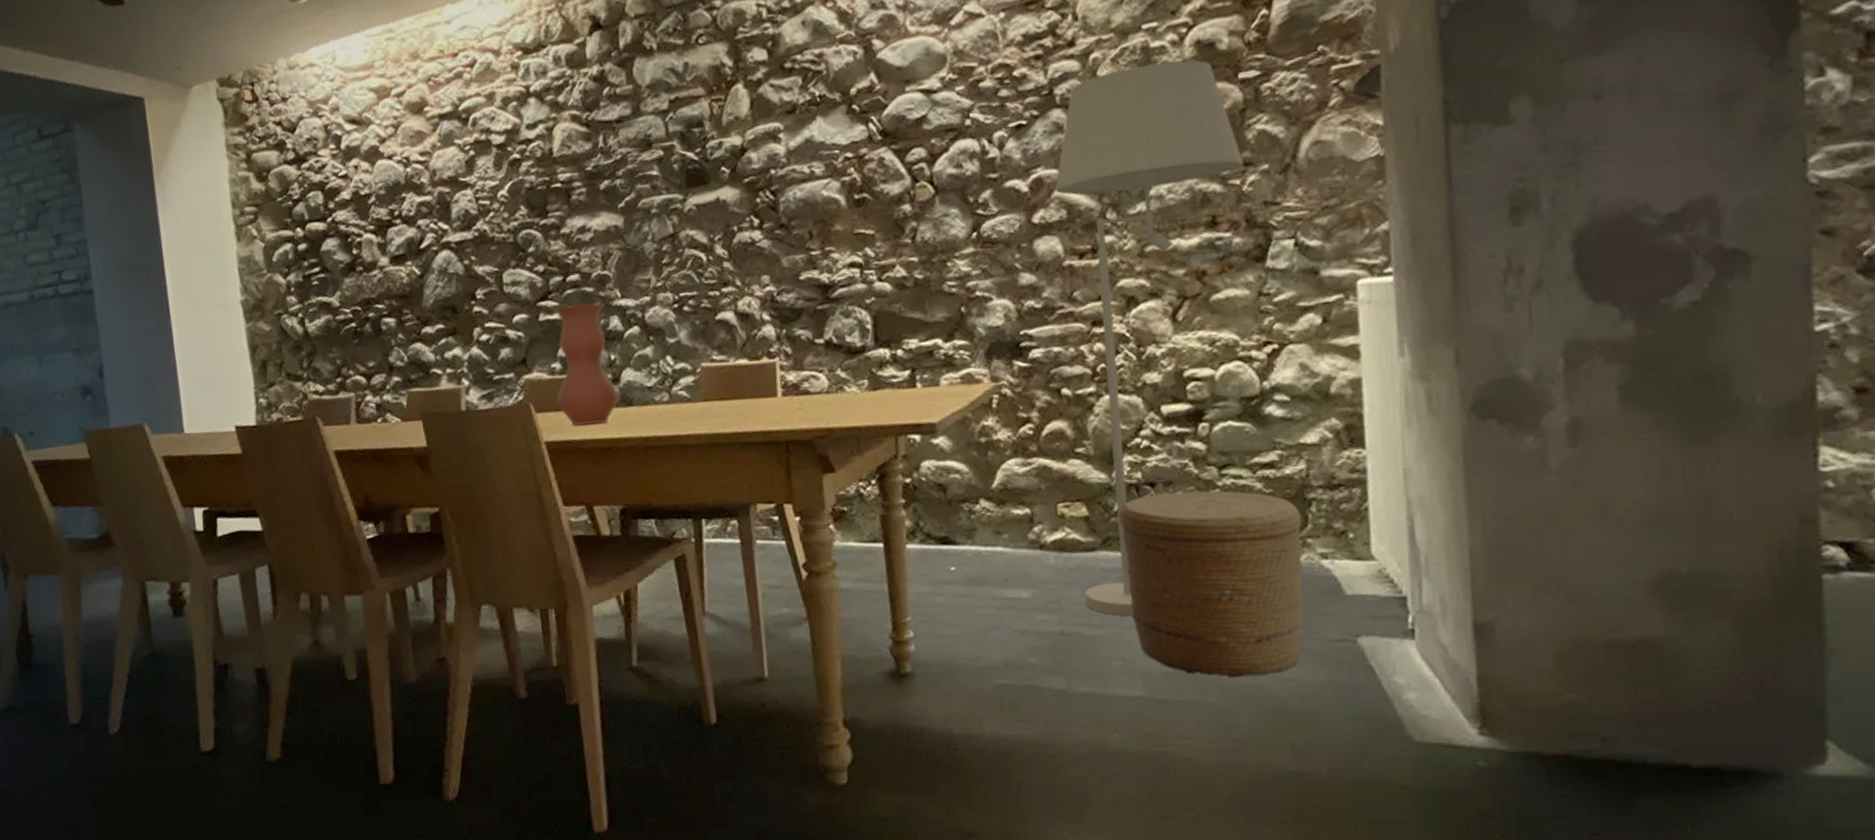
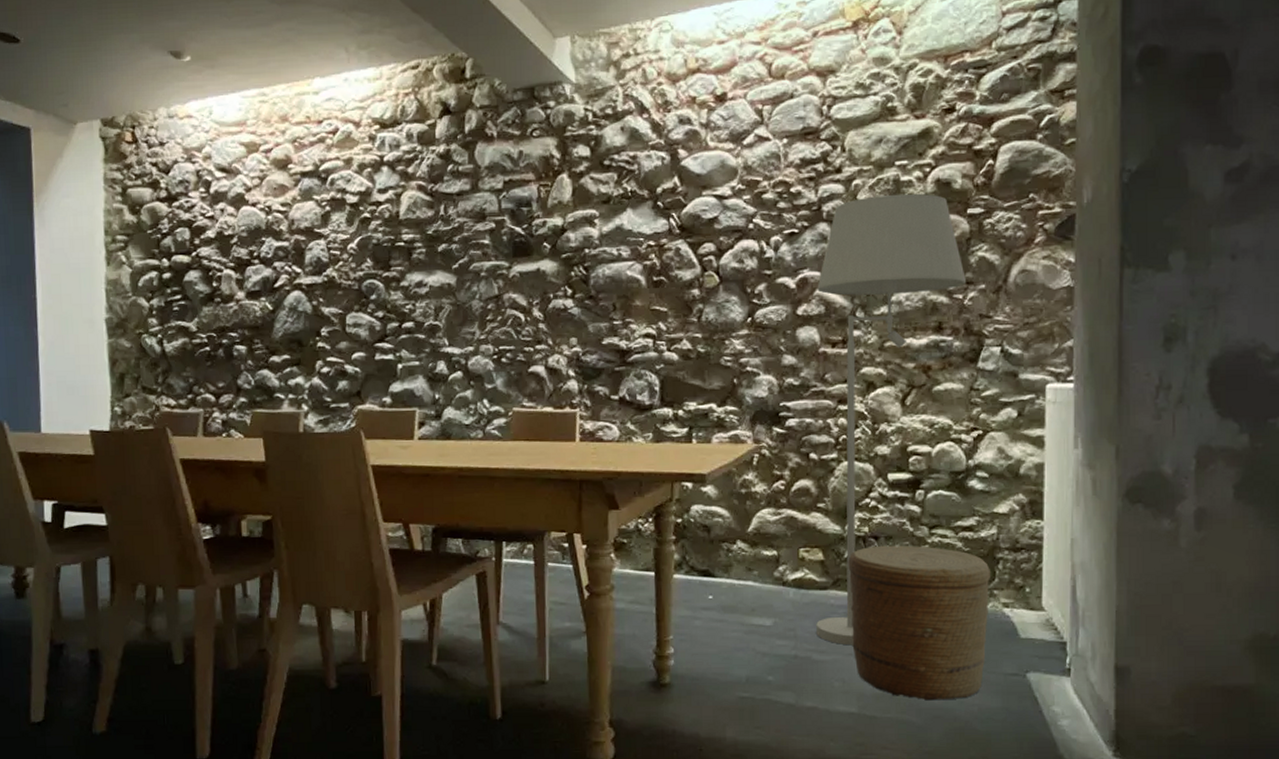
vase: present [553,302,618,426] -> none [385,348,439,453]

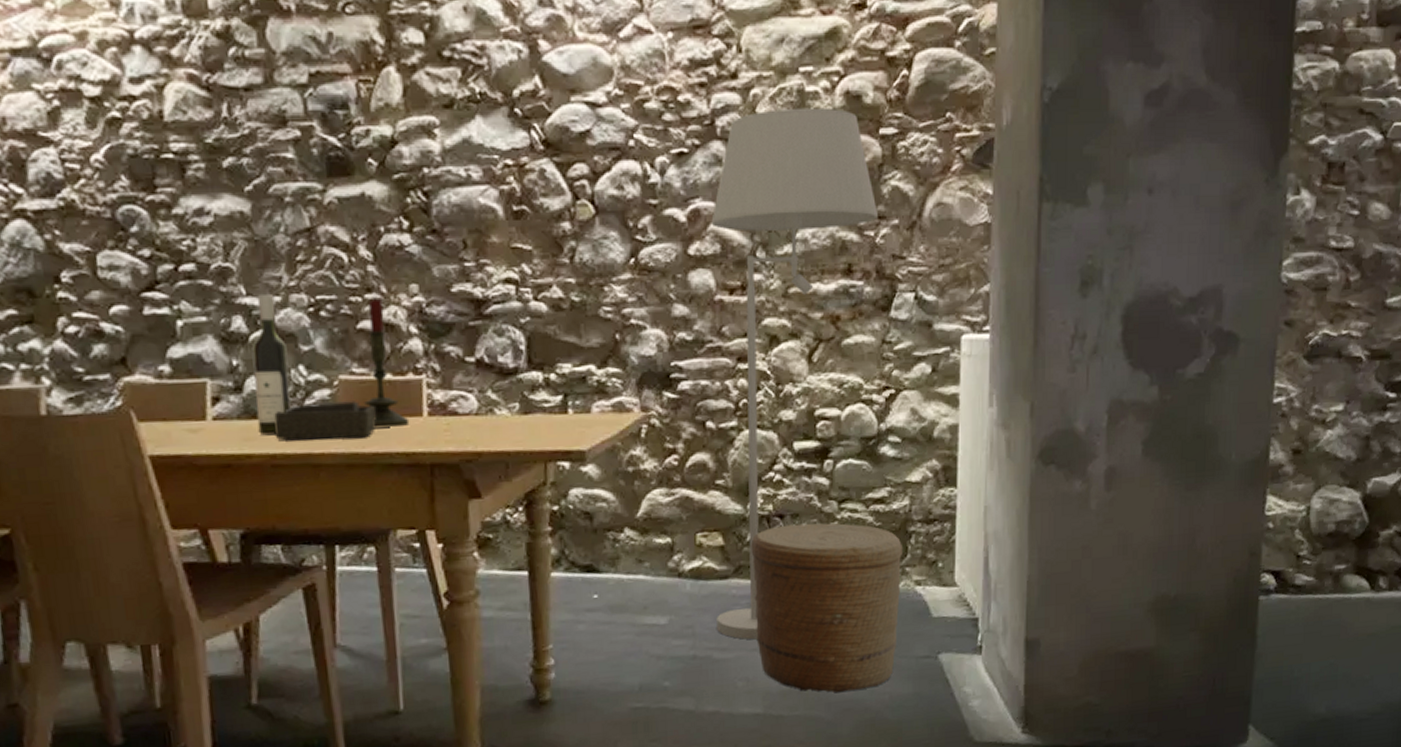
bottle: none [450,344,476,453] -> present [251,293,291,436]
napkin holder: none [462,428,539,457] -> present [274,401,377,440]
candle: none [531,345,565,451] -> present [364,294,410,429]

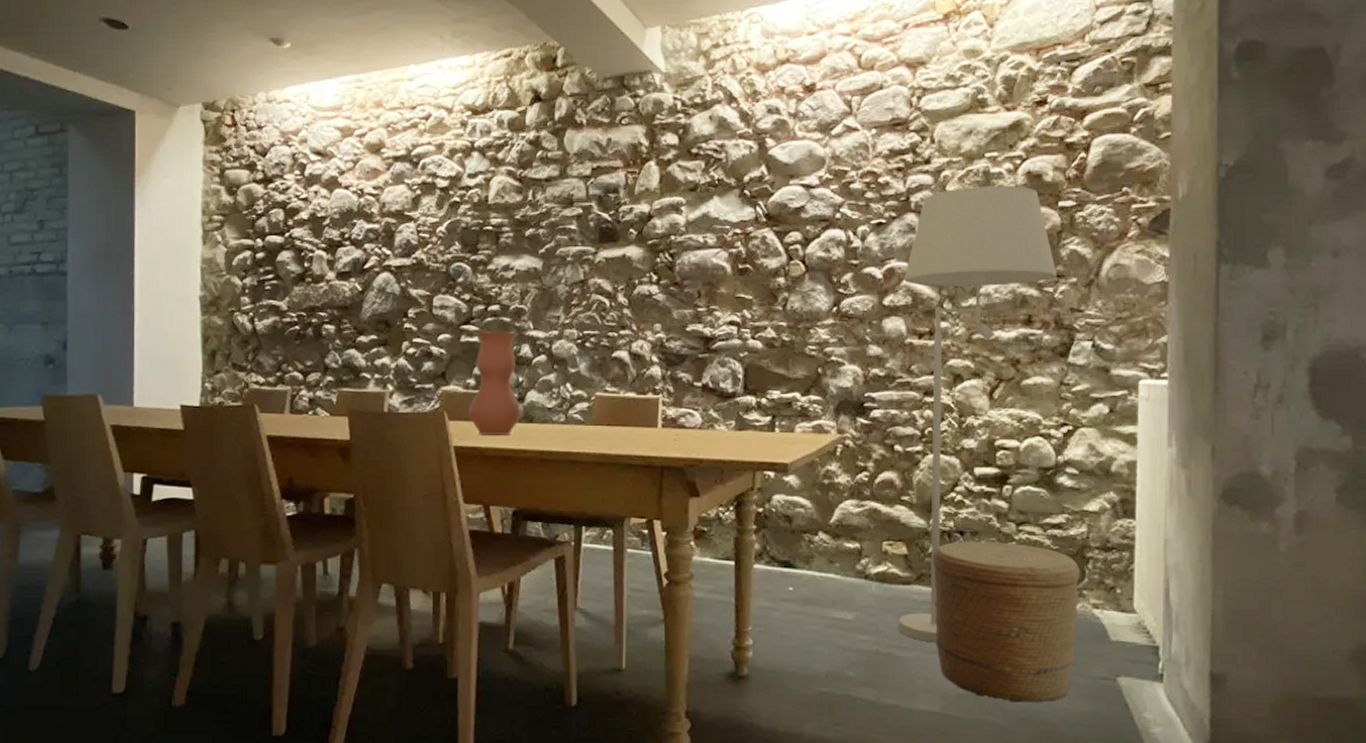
vase: none [161,298,240,439] -> present [468,330,521,435]
bottle: present [251,293,291,436] -> none [533,328,559,436]
napkin holder: present [274,401,377,440] -> none [544,413,621,441]
candle: present [364,294,410,429] -> none [613,331,647,436]

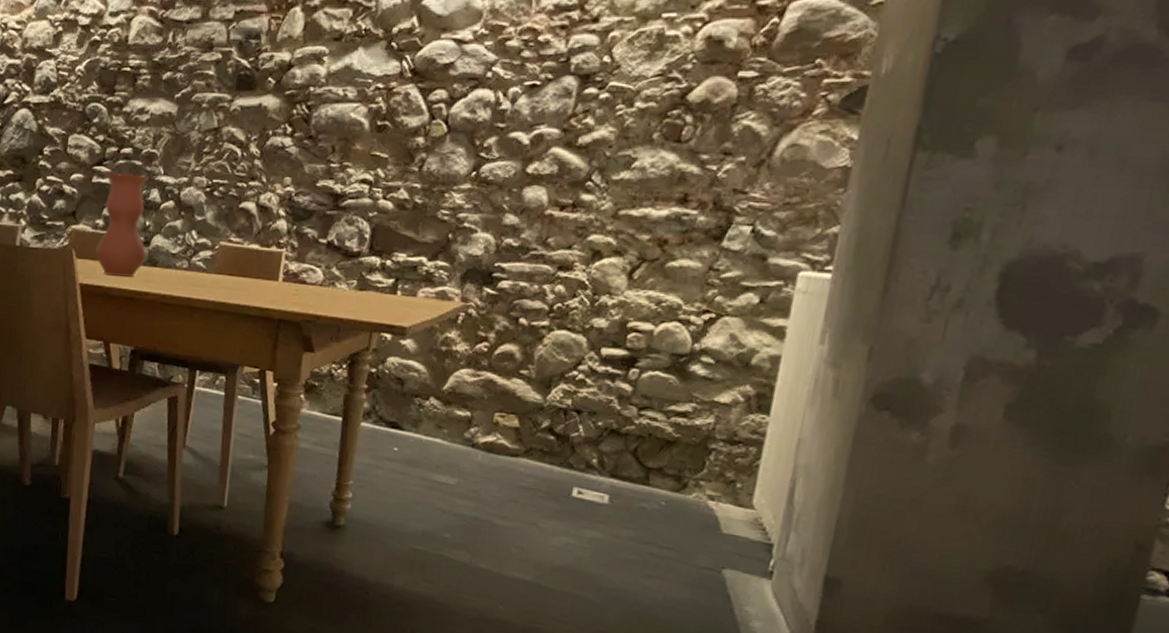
floor lamp: present [899,185,1056,643] -> none [500,49,724,516]
woven basket: present [932,541,1080,703] -> none [536,419,700,584]

